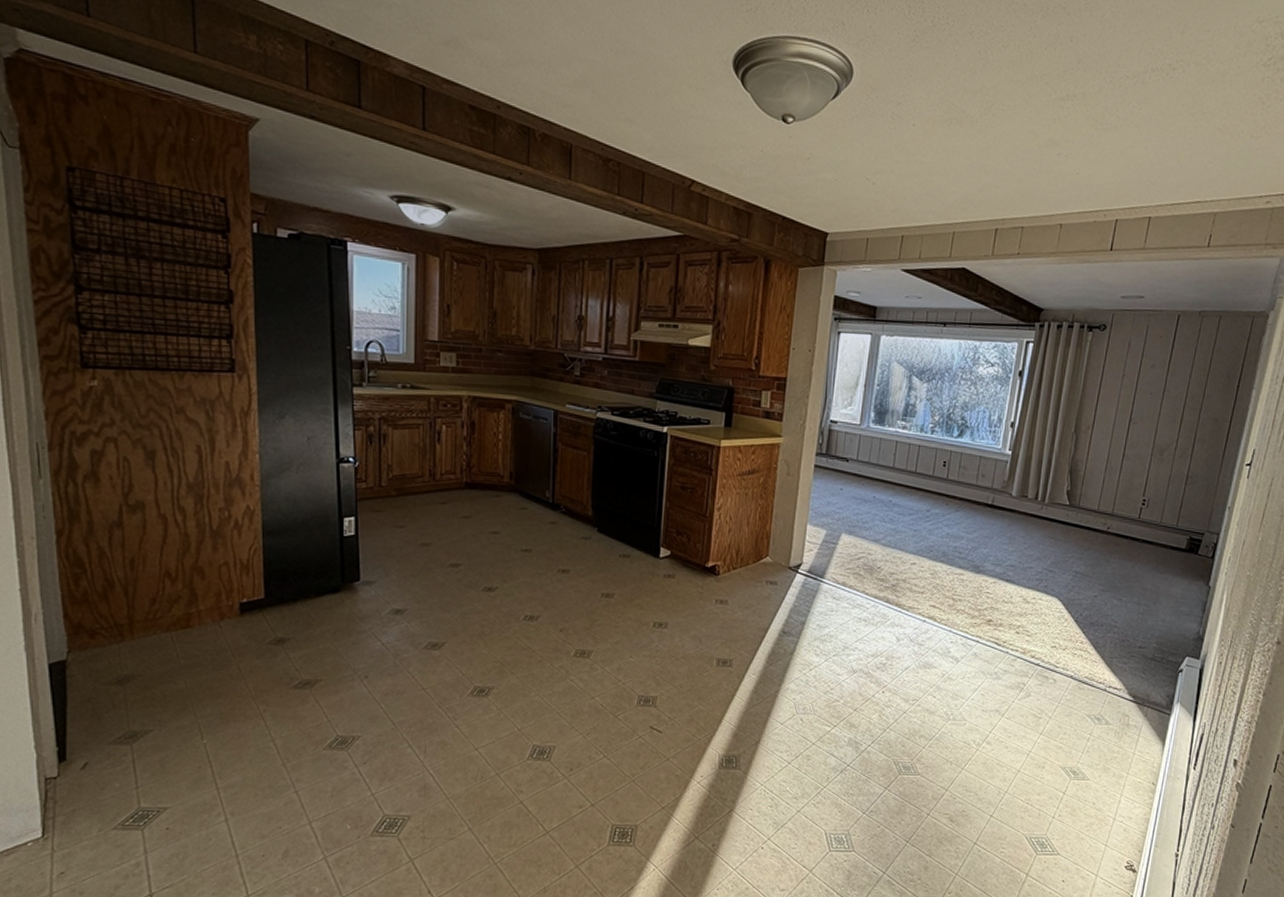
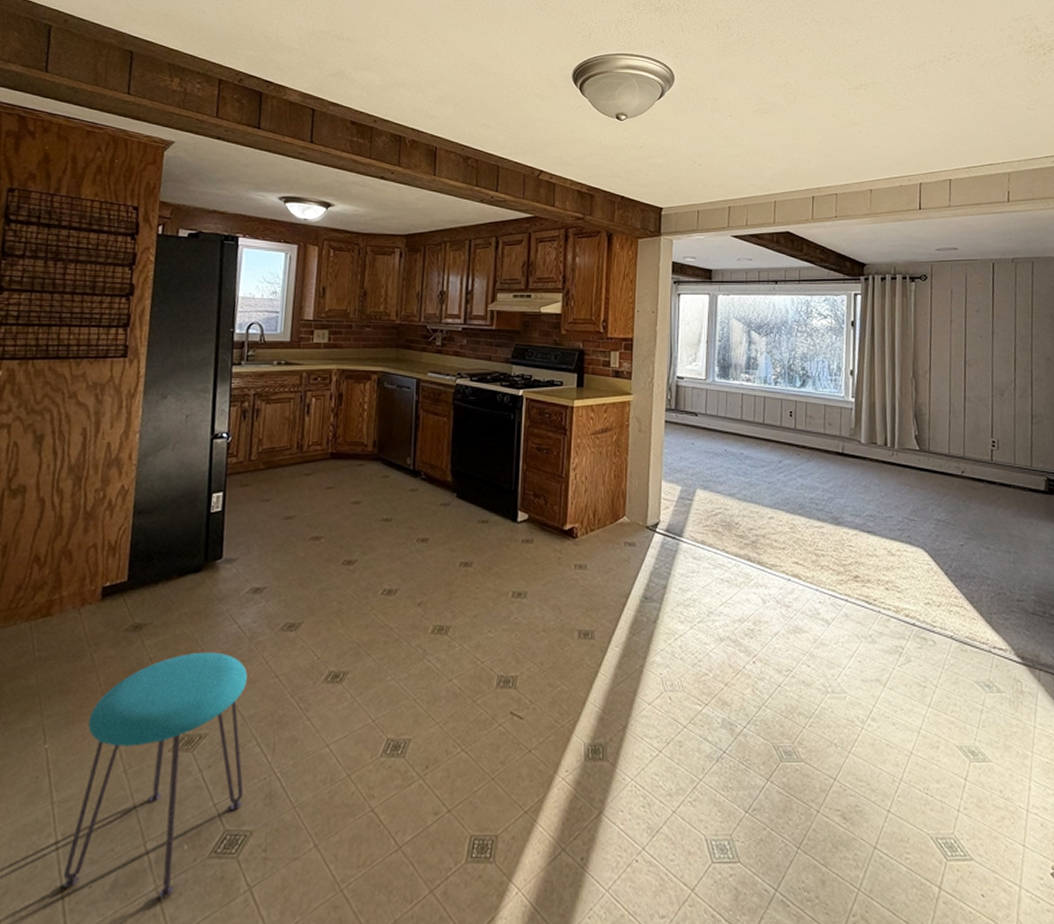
stool: none [236,665,399,866] -> present [63,652,248,898]

